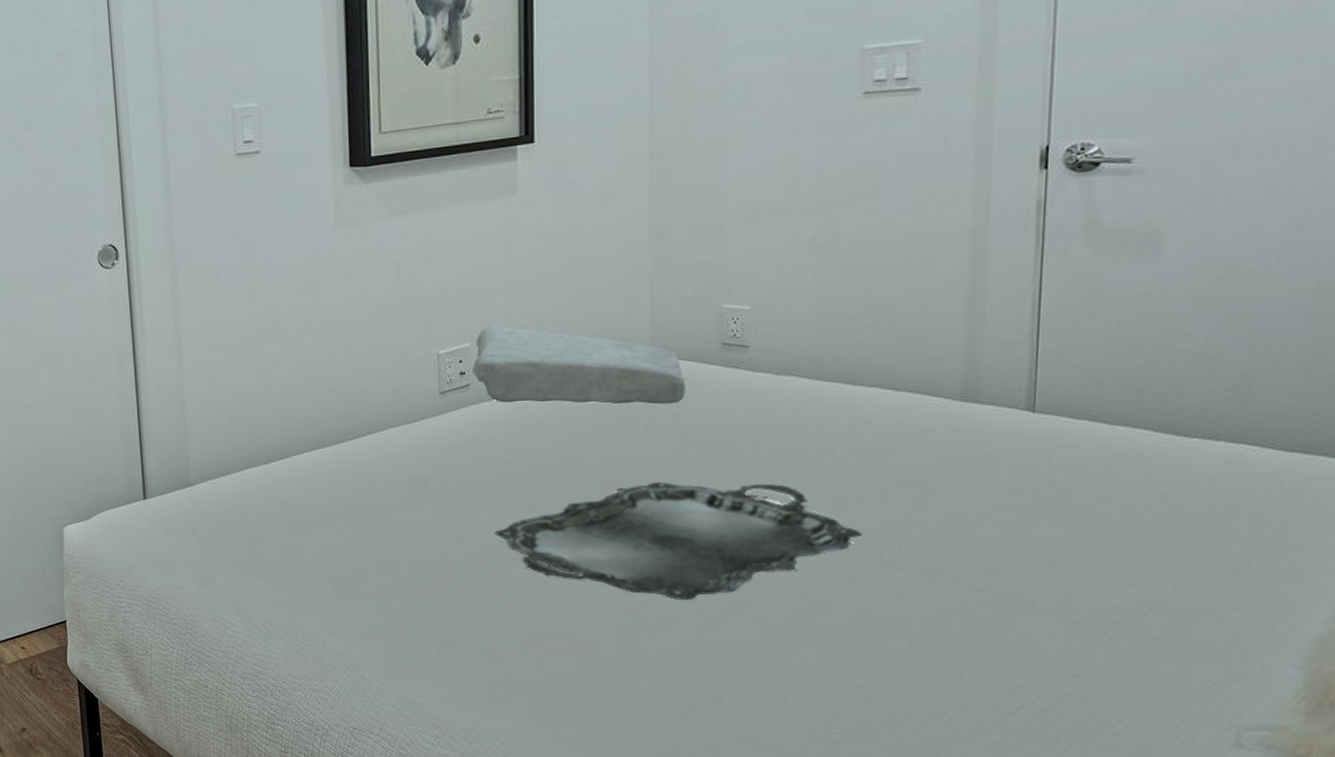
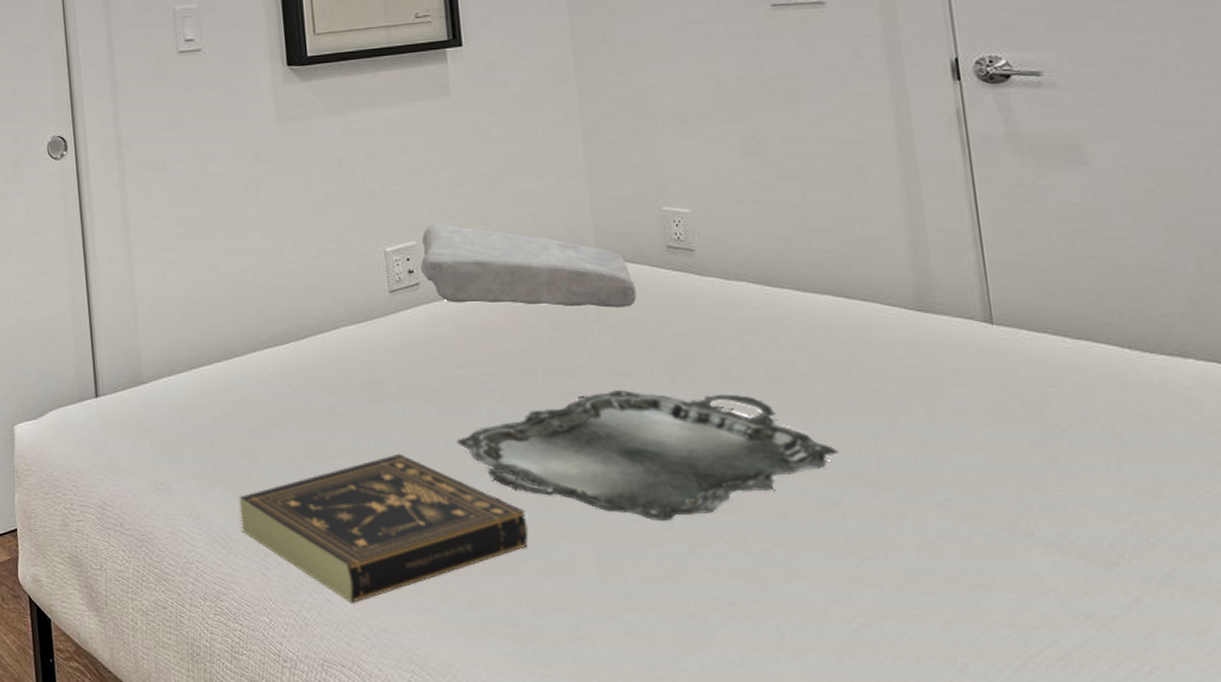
book: none [279,545,556,679] -> present [238,453,529,603]

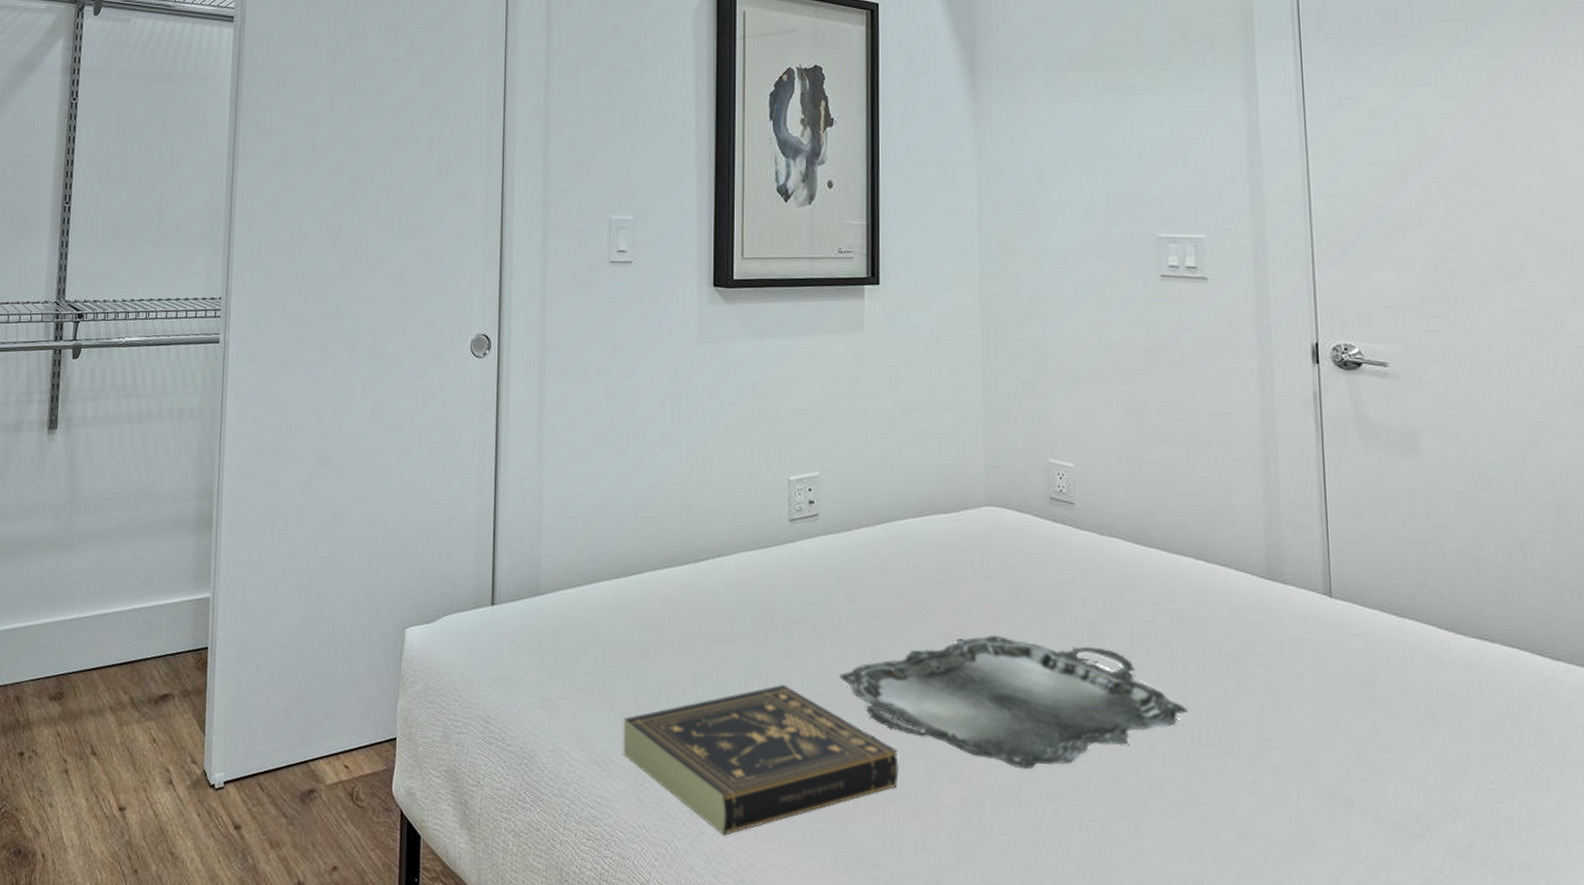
soap bar: present [420,223,637,308] -> none [821,455,1019,555]

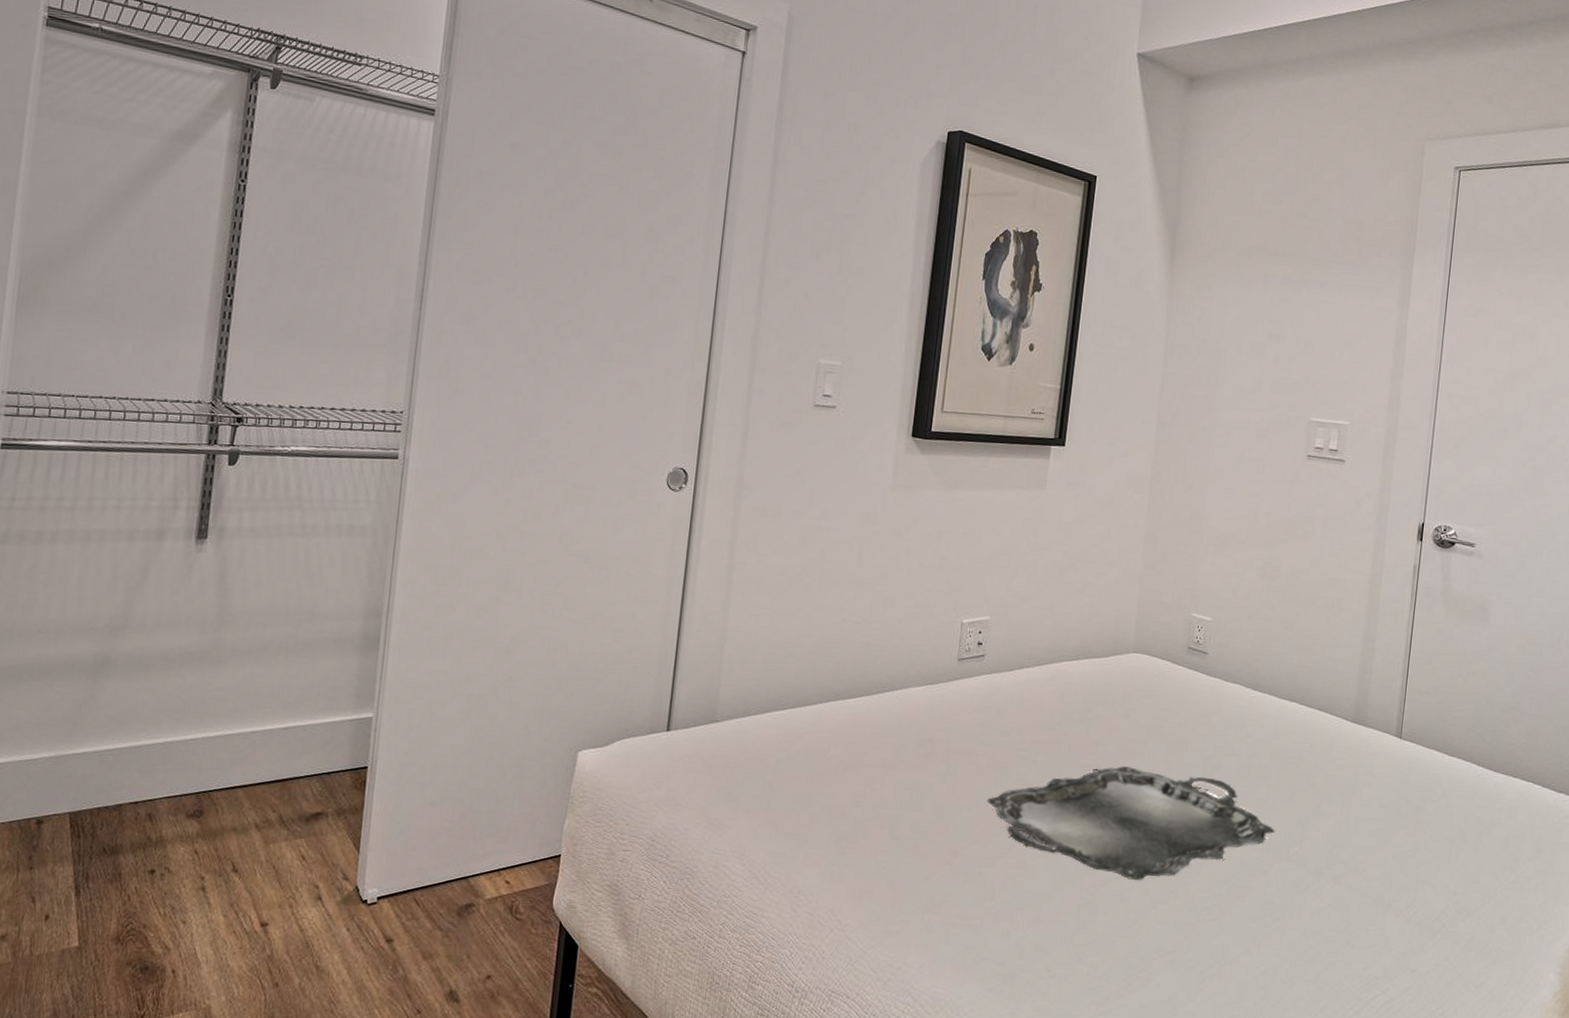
book: present [622,684,899,835] -> none [781,807,1030,940]

